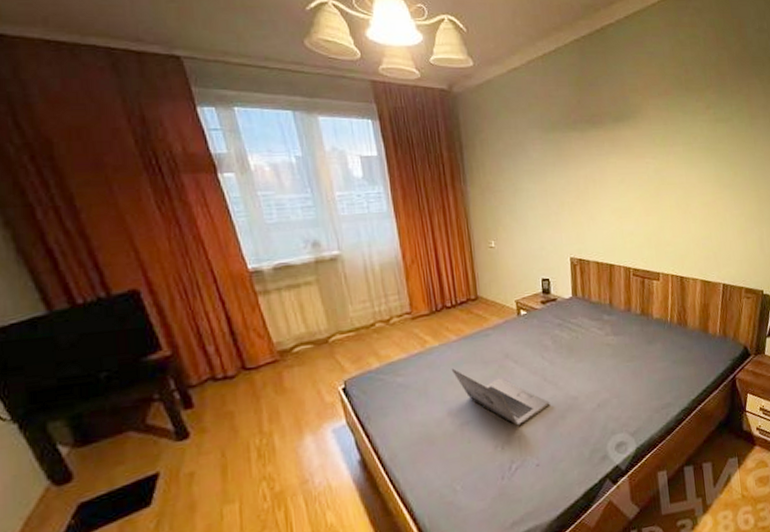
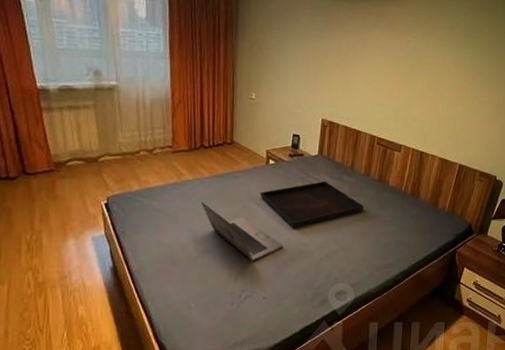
serving tray: none [515,323,631,381] -> present [259,180,365,228]

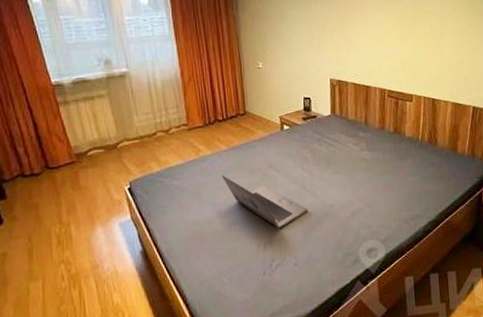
serving tray: present [259,180,365,228] -> none [278,139,384,190]

